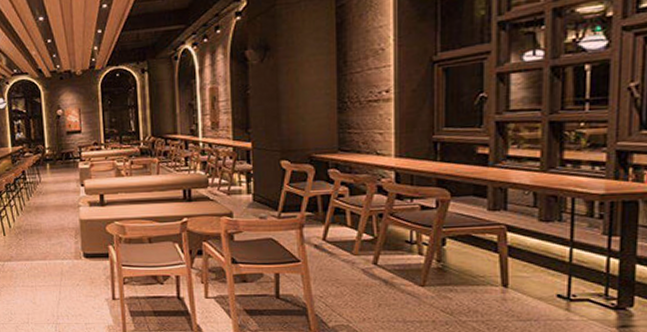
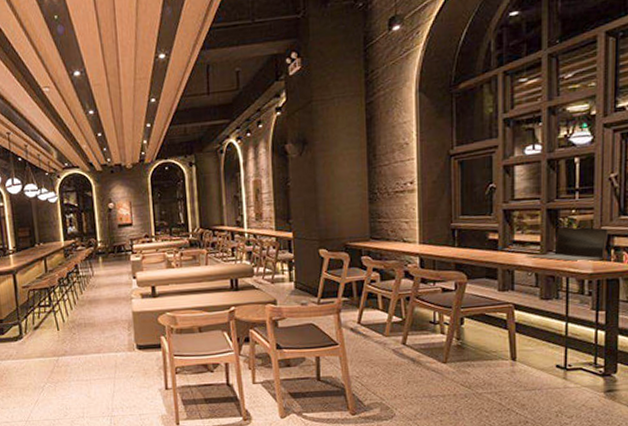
laptop: none [521,142,627,181] -> present [525,227,609,262]

